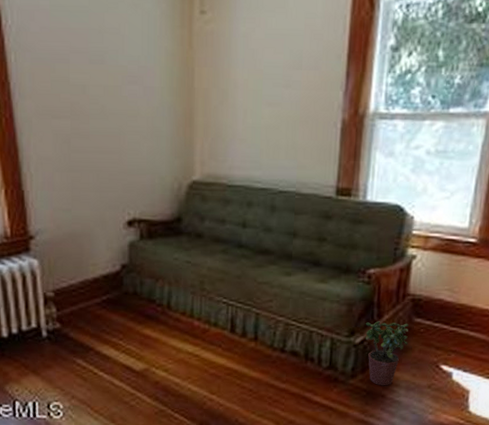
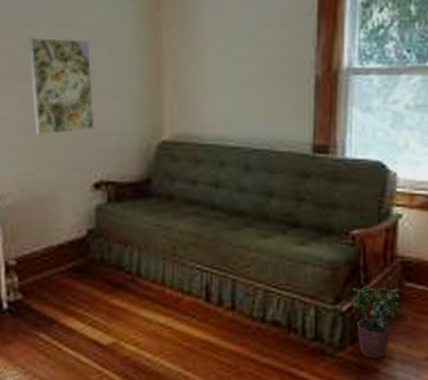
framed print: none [63,75,127,174] -> present [29,38,94,136]

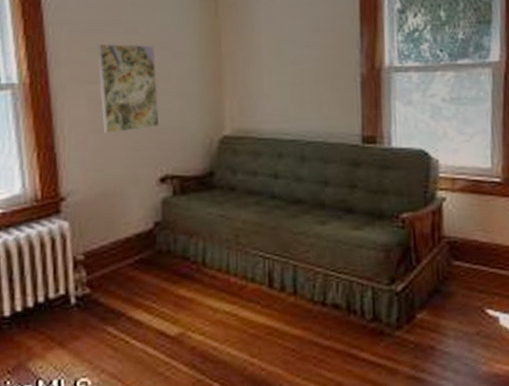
potted plant: present [351,286,400,359] -> none [404,266,450,337]

